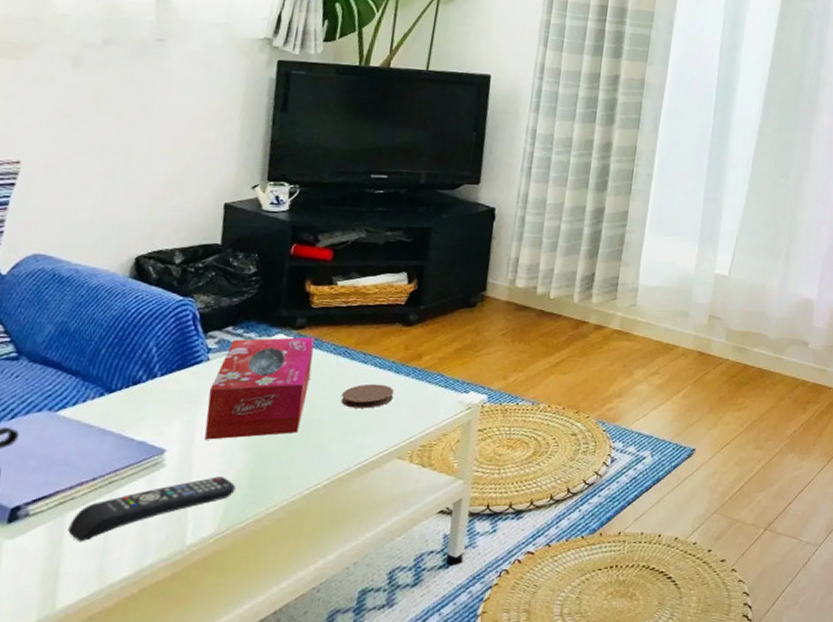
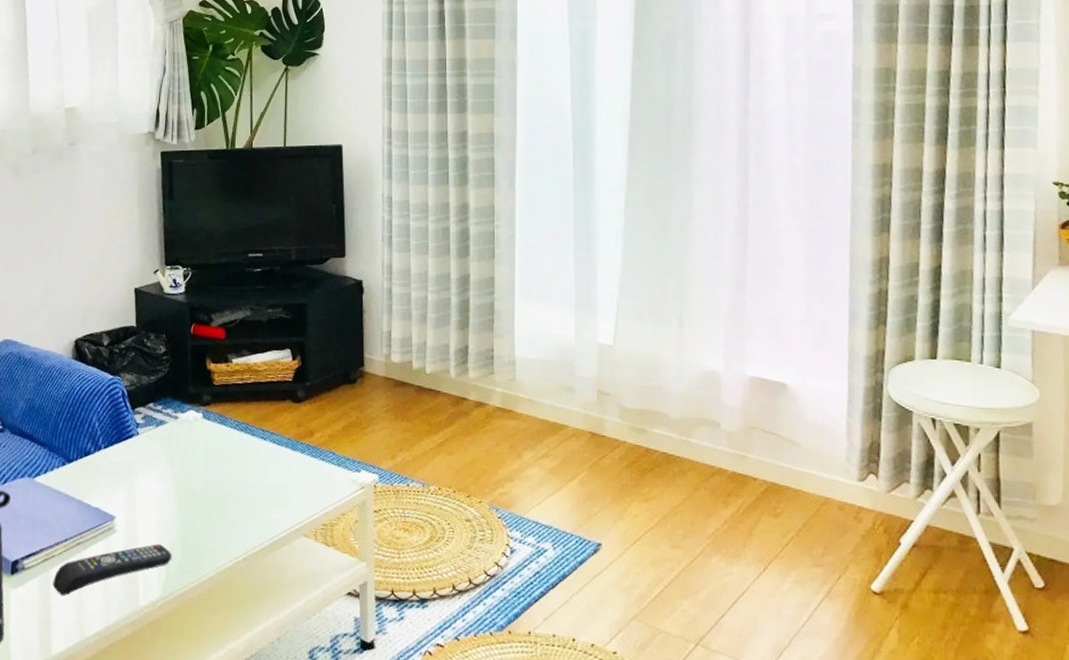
tissue box: present [204,336,315,440] -> none [142,413,220,509]
coaster: present [341,383,395,409] -> none [248,460,293,485]

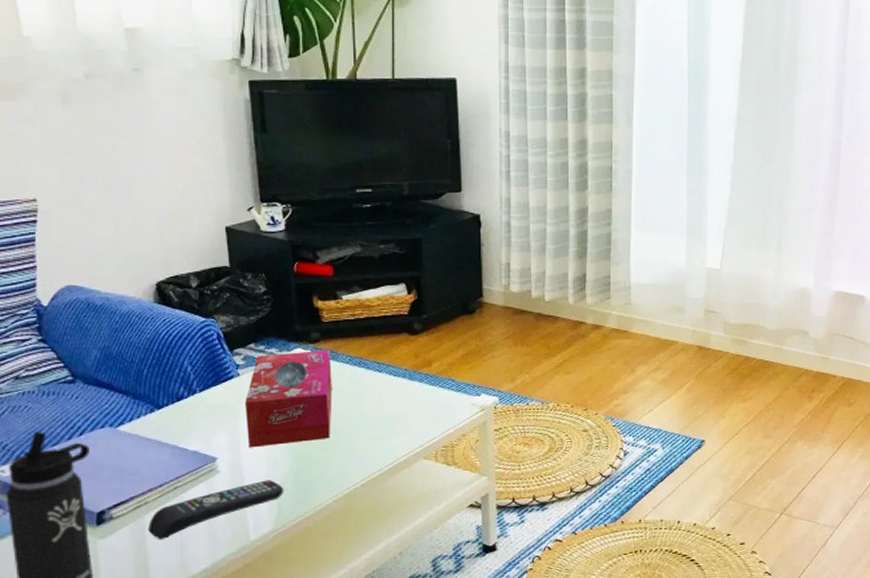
tissue box: none [142,413,220,509] -> present [245,349,332,448]

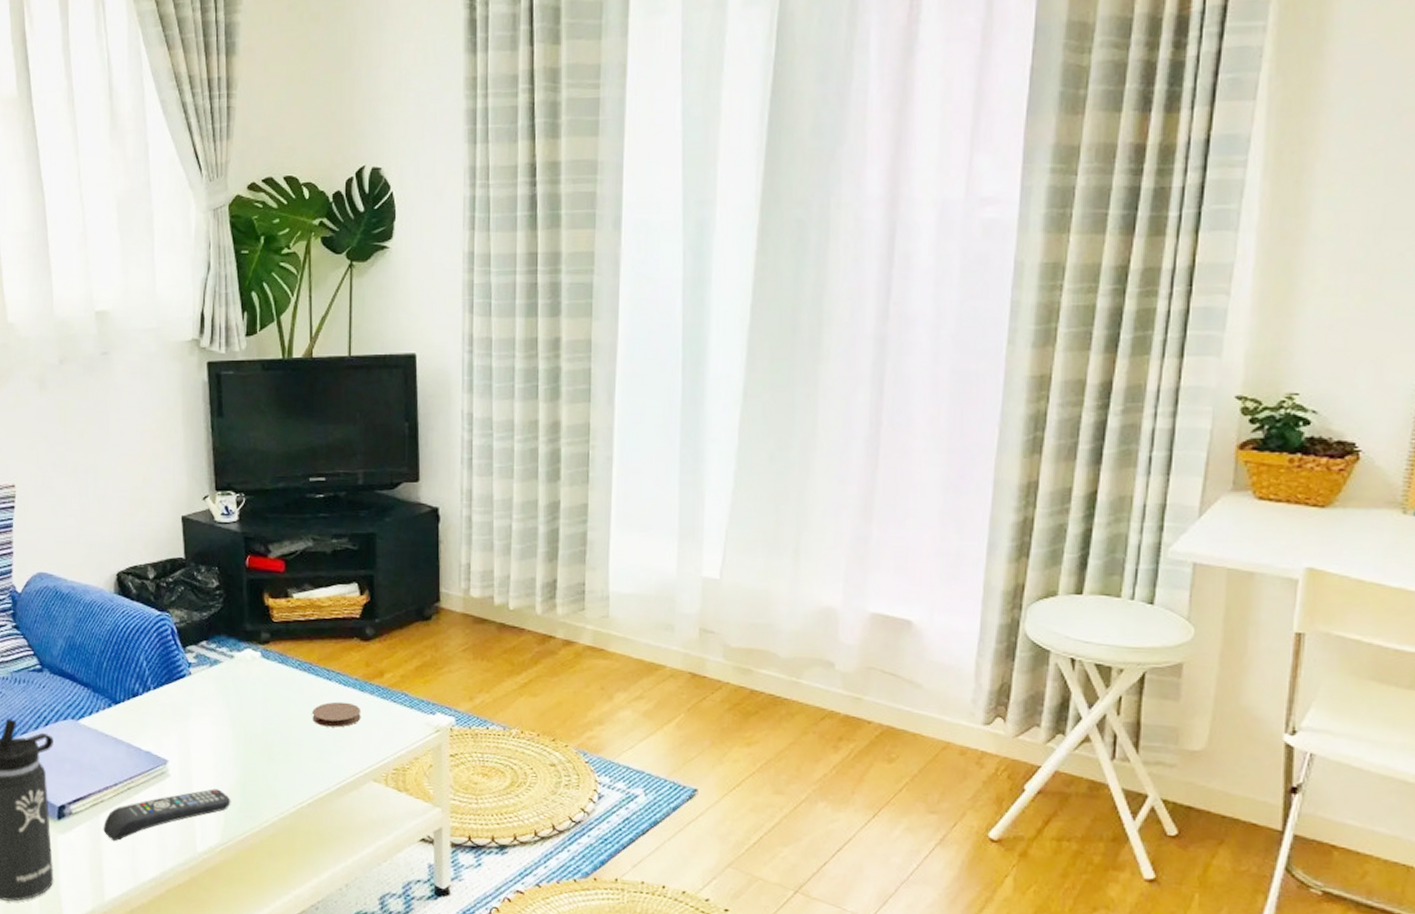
tissue box: present [245,349,332,448] -> none [196,651,281,753]
coaster: none [364,391,411,414] -> present [312,701,361,728]

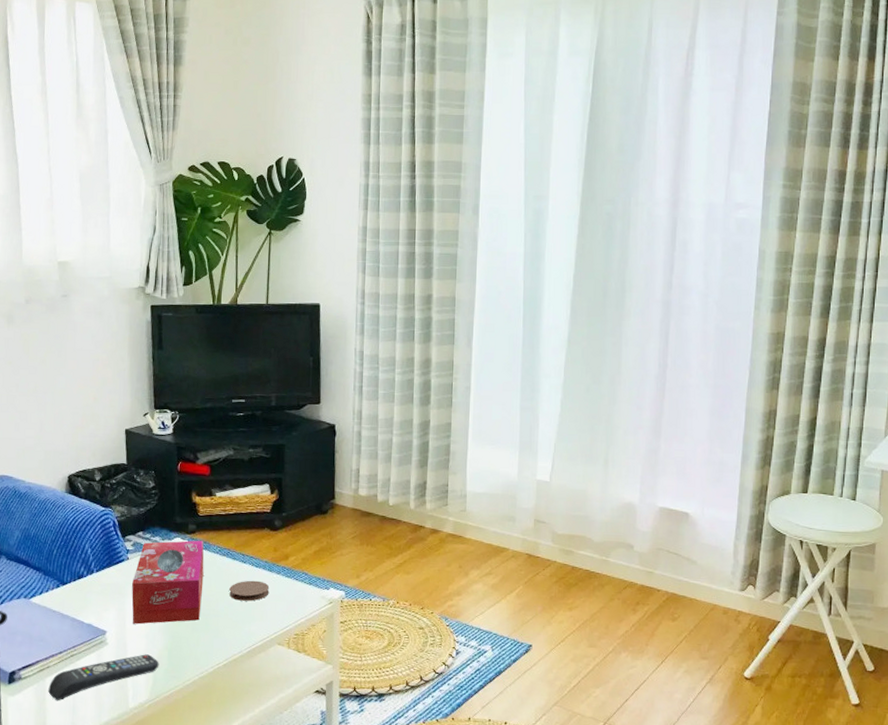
tissue box: none [196,651,281,753] -> present [132,540,204,624]

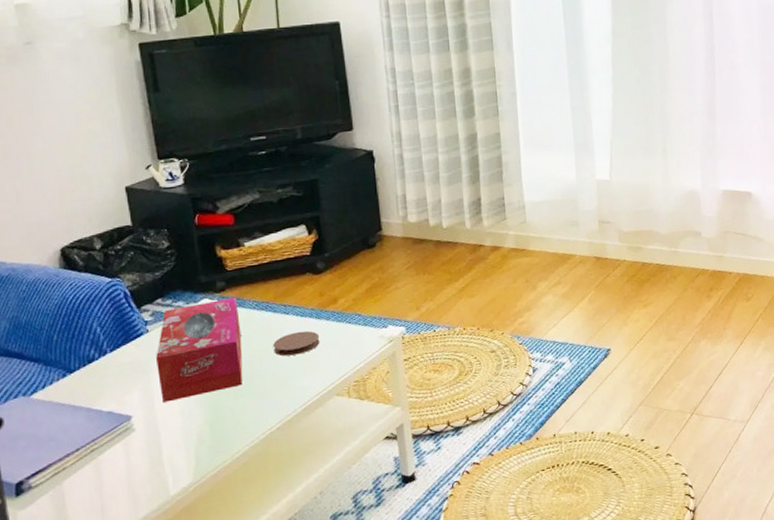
remote control: present [48,654,159,701] -> none [67,432,201,505]

